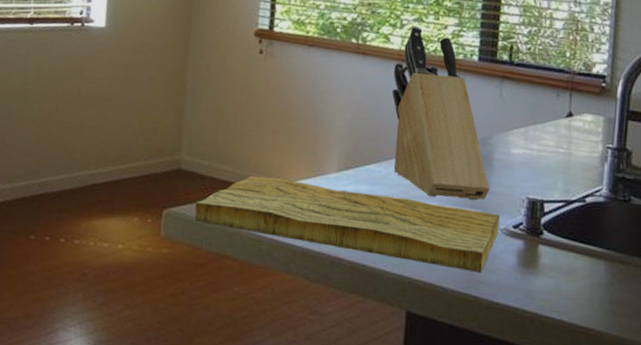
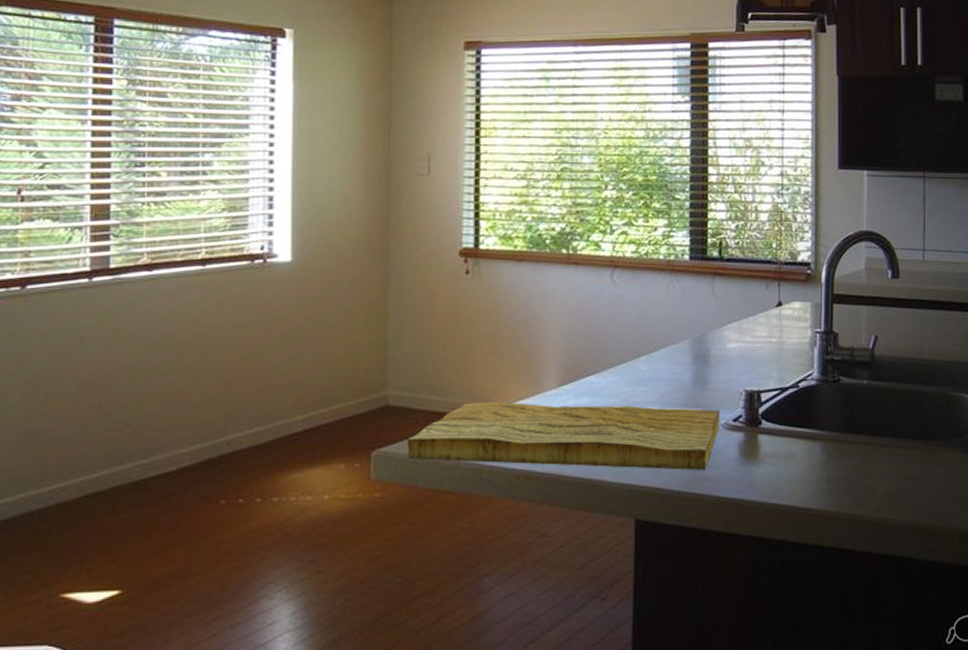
knife block: present [391,26,490,201] -> none [606,231,708,402]

